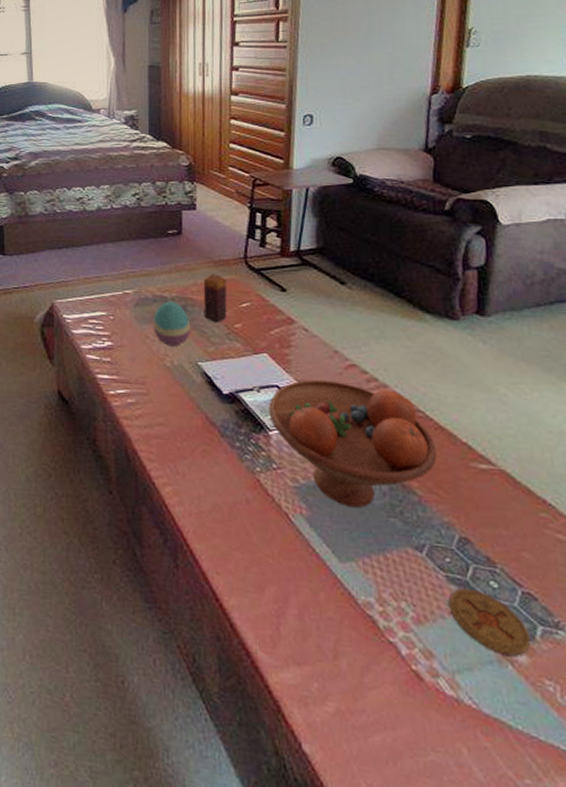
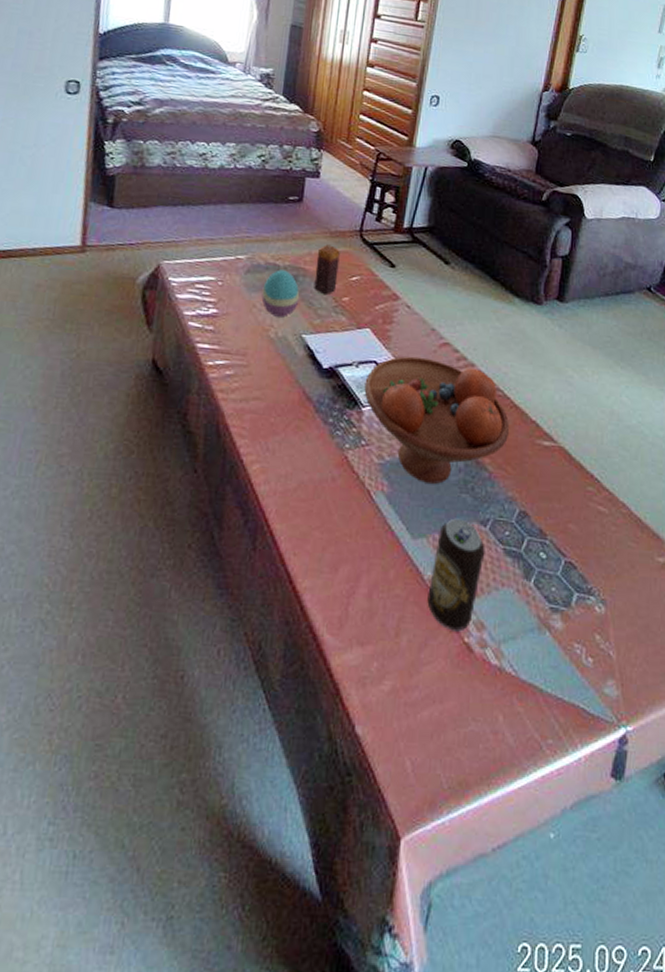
beverage can: none [364,543,424,659] -> present [427,518,485,632]
coaster: present [448,588,531,656] -> none [503,559,568,623]

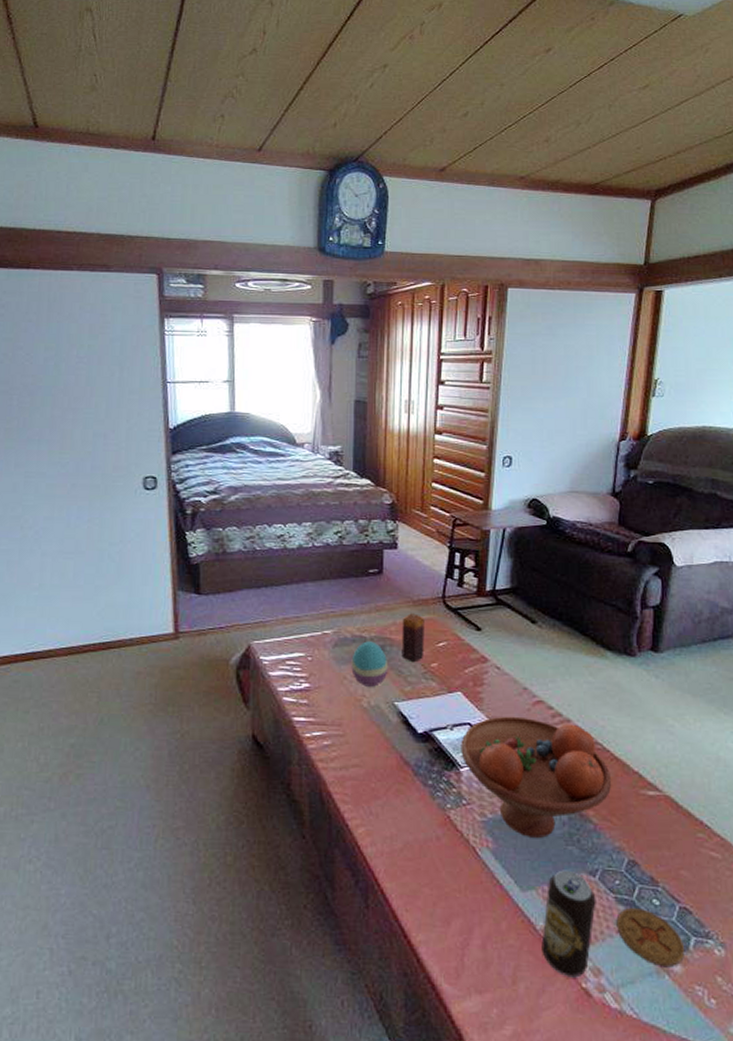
coaster: none [503,559,568,623] -> present [616,907,685,966]

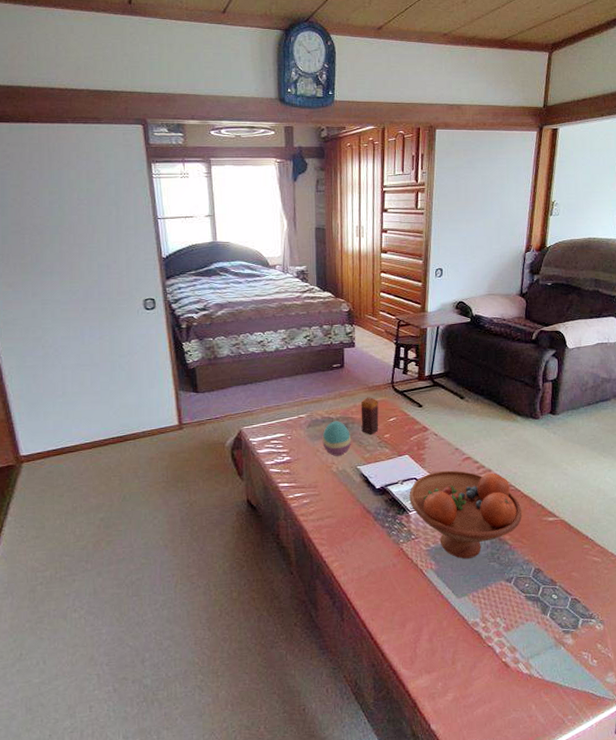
beverage can: present [541,870,596,978] -> none [473,580,512,656]
coaster: present [616,907,685,966] -> none [526,601,576,641]

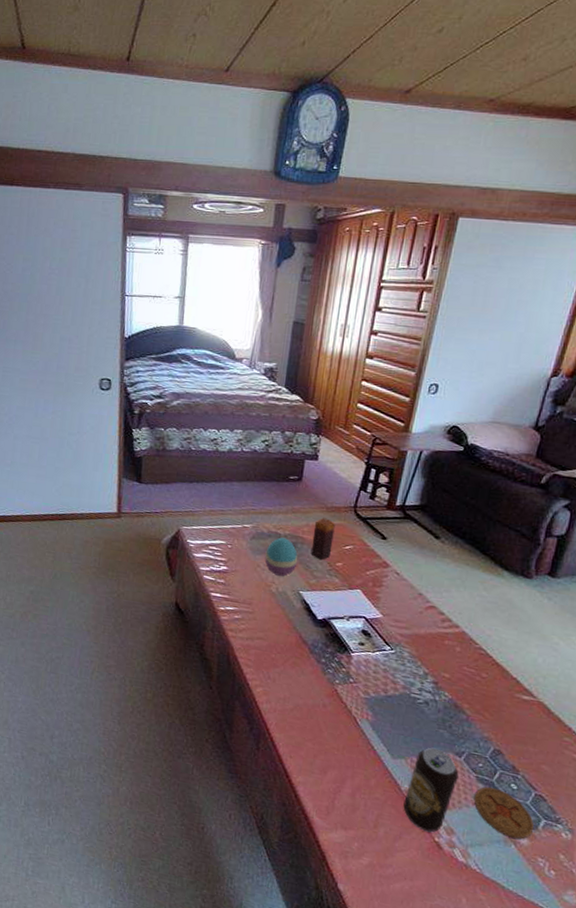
fruit bowl: present [409,470,523,559] -> none [353,614,490,720]
beverage can: none [473,580,512,656] -> present [403,747,459,833]
coaster: none [526,601,576,641] -> present [473,787,534,839]

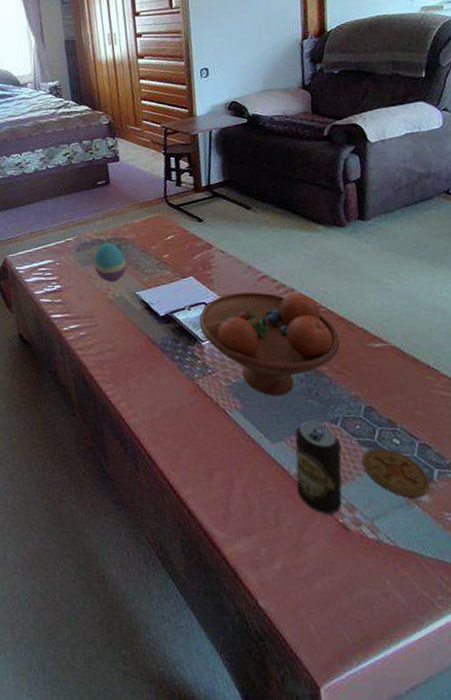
candle: present [310,518,335,560] -> none [132,214,156,256]
fruit bowl: none [353,614,490,720] -> present [199,291,341,396]

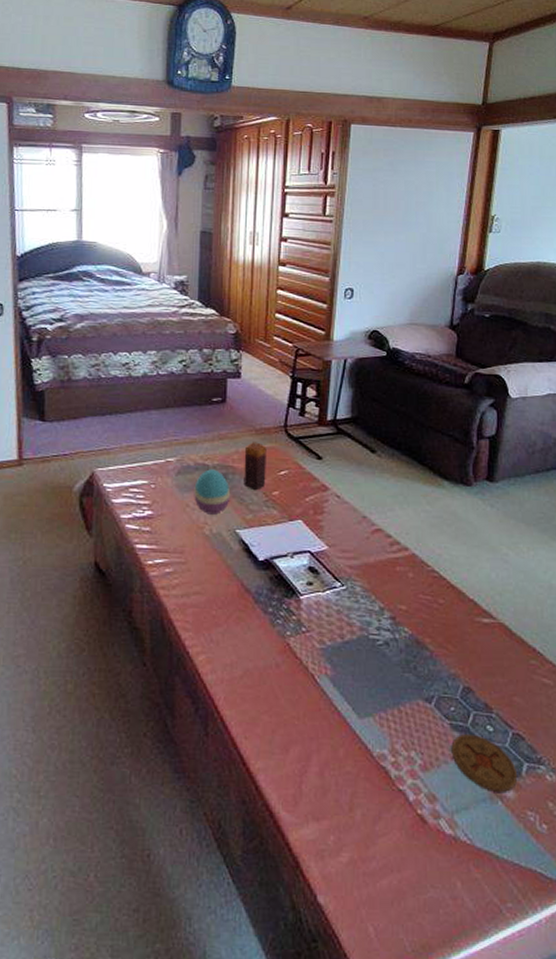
candle: none [132,214,156,256] -> present [244,442,267,490]
fruit bowl: present [199,291,341,396] -> none [301,544,448,665]
beverage can: present [295,421,342,515] -> none [378,697,432,804]

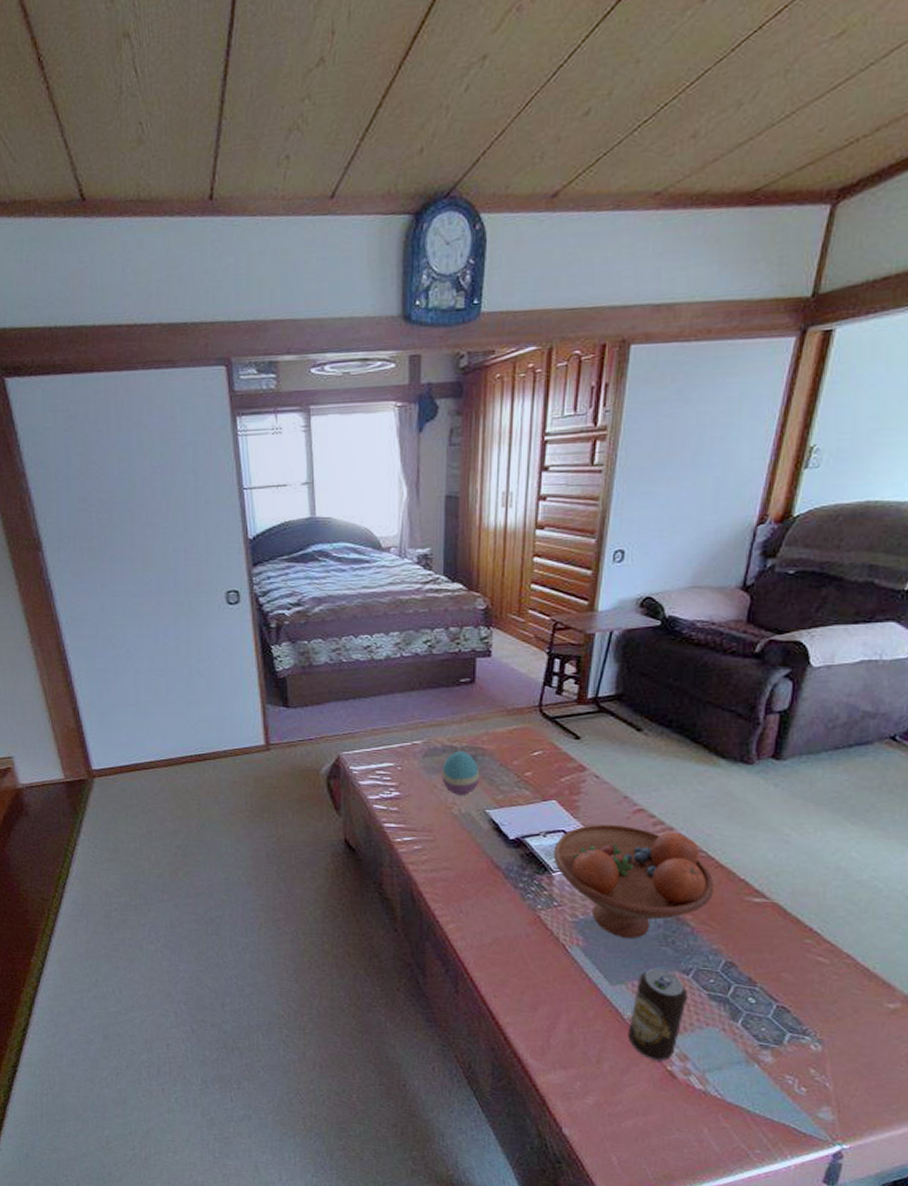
candle: present [244,442,267,490] -> none [494,723,519,771]
fruit bowl: none [301,544,448,665] -> present [553,824,715,938]
beverage can: none [378,697,432,804] -> present [628,968,688,1061]
coaster: present [451,733,518,792] -> none [707,1004,779,1057]

